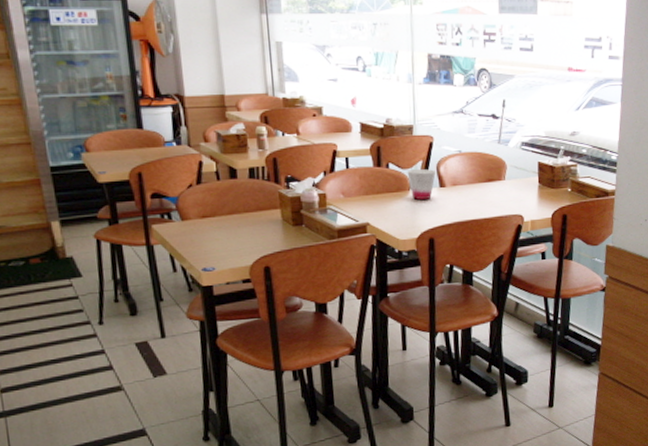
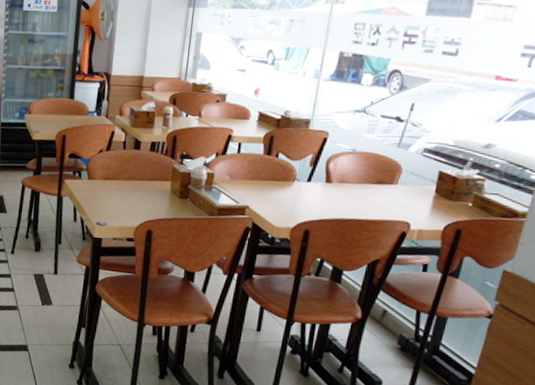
cup: present [407,168,436,201] -> none [295,161,324,193]

